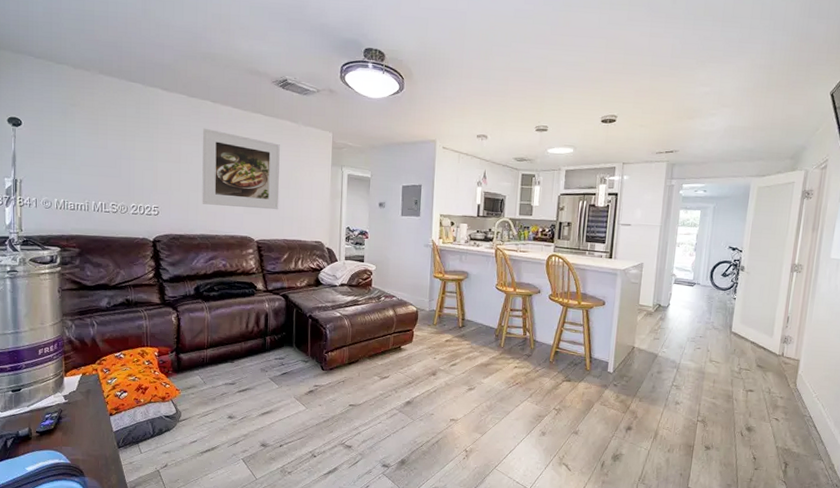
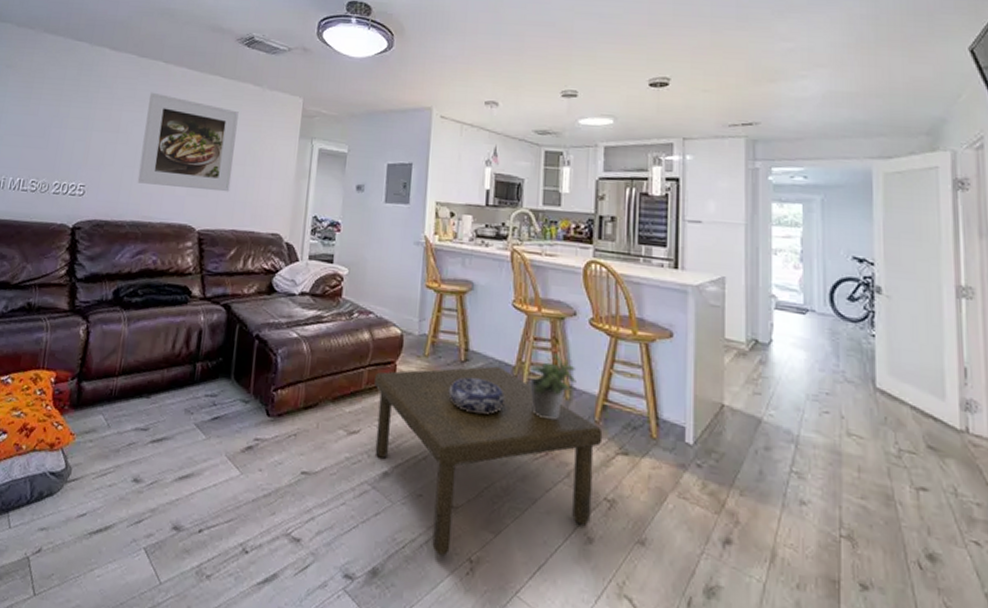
coffee table: none [398,329,555,450] -> present [374,366,603,557]
decorative bowl: none [450,338,490,362] -> present [448,377,505,415]
potted plant: none [507,319,539,362] -> present [530,353,576,420]

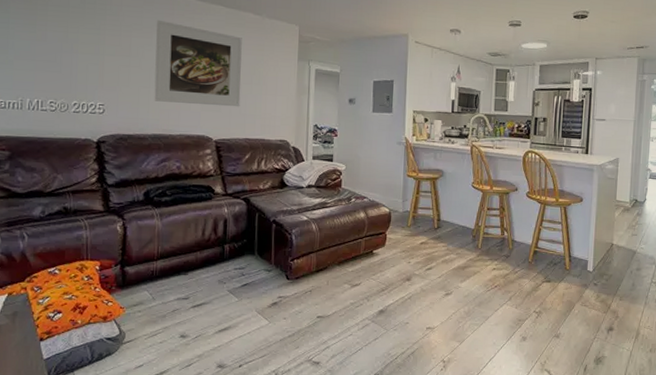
coffee table: present [374,366,603,557] -> none [370,230,534,361]
decorative bowl: present [448,377,505,415] -> none [426,240,467,265]
potted plant: present [530,353,576,420] -> none [484,218,517,264]

